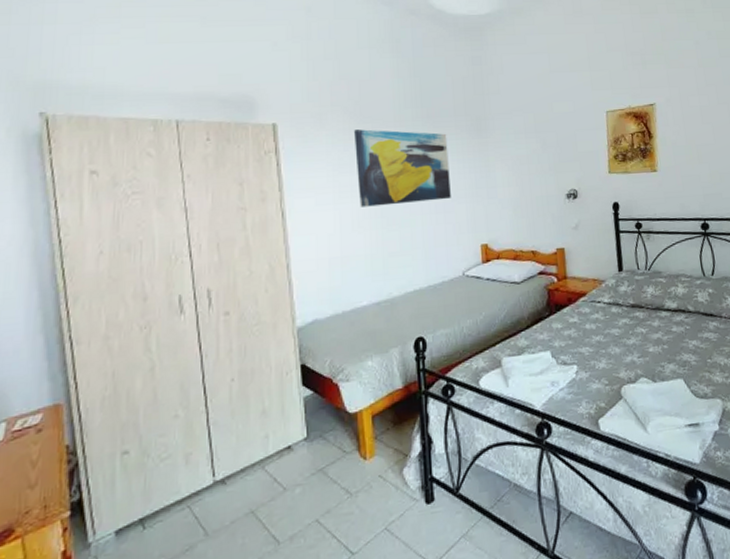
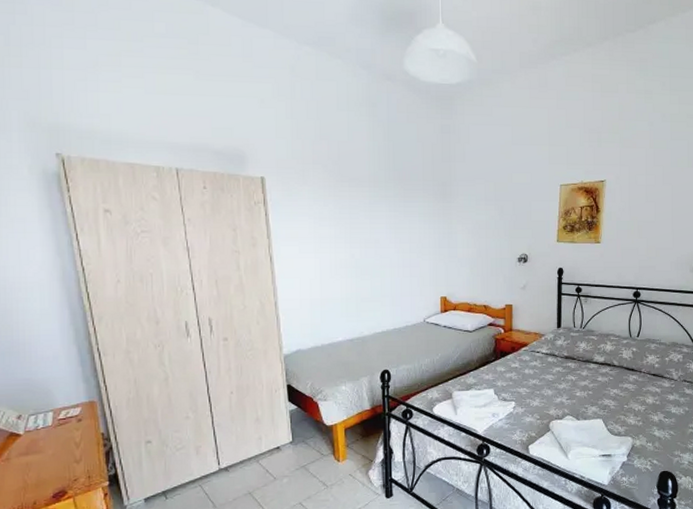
wall art: present [354,129,451,207] -> none [333,187,417,257]

